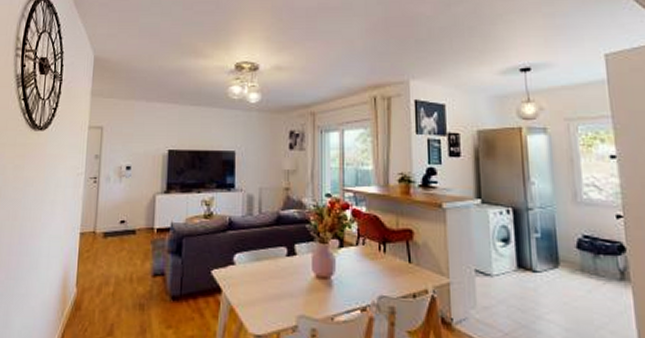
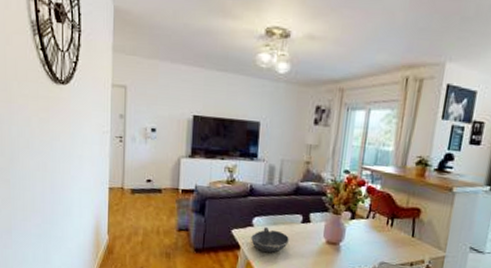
bowl: none [233,264,274,294] -> present [251,227,289,253]

